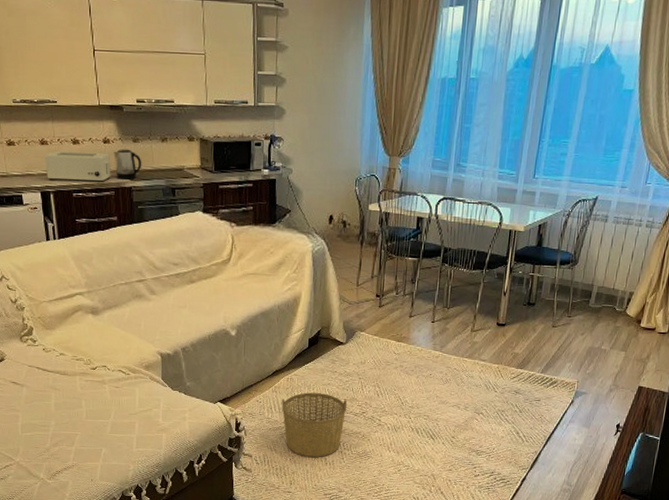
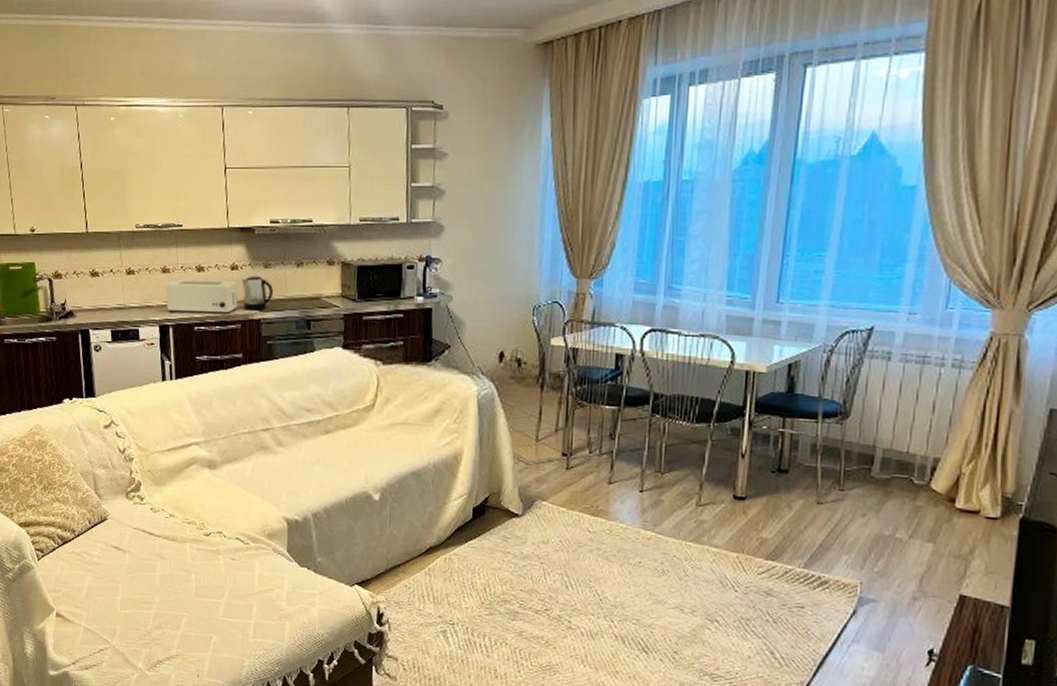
basket: present [282,392,348,458] -> none [437,578,525,668]

